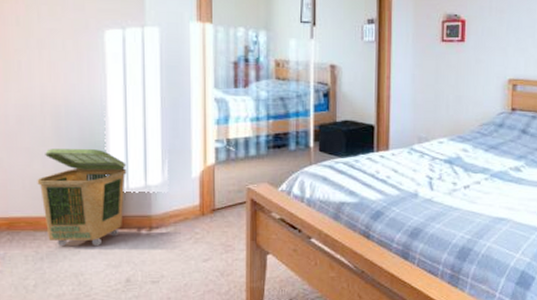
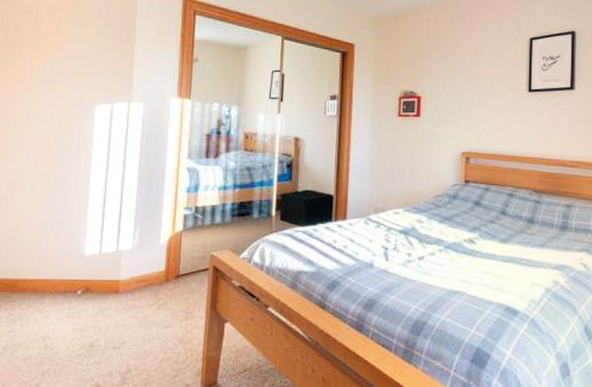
laundry basket: present [37,149,127,247] -> none [20,213,102,310]

